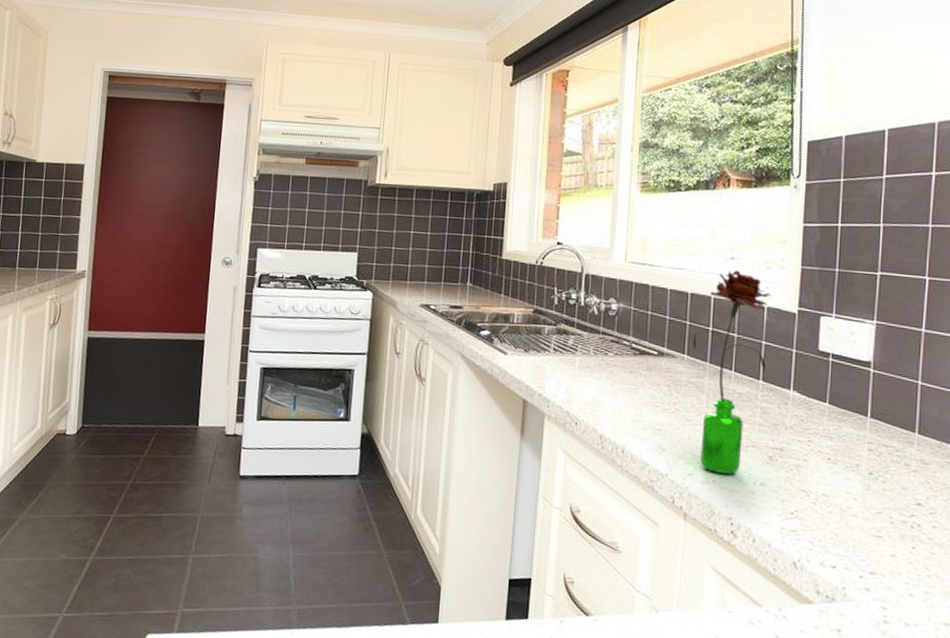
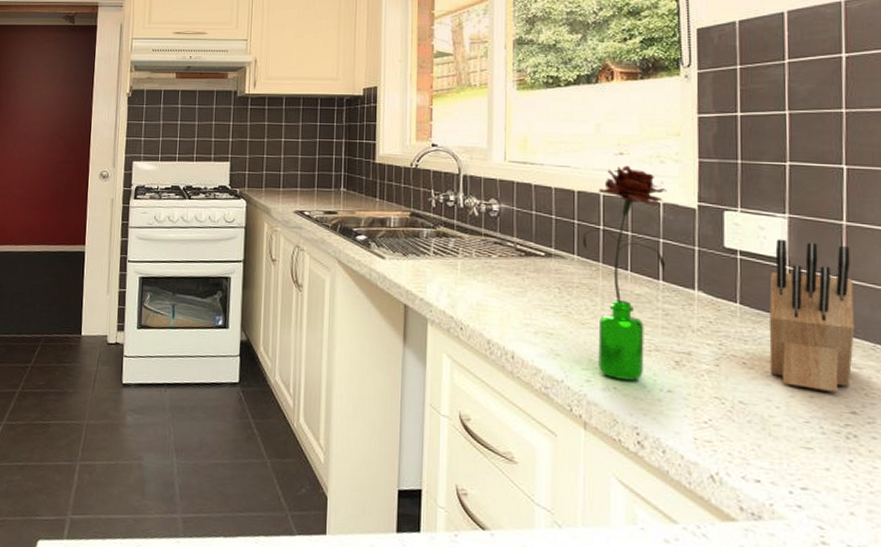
knife block: none [850,343,926,486] -> present [769,239,855,393]

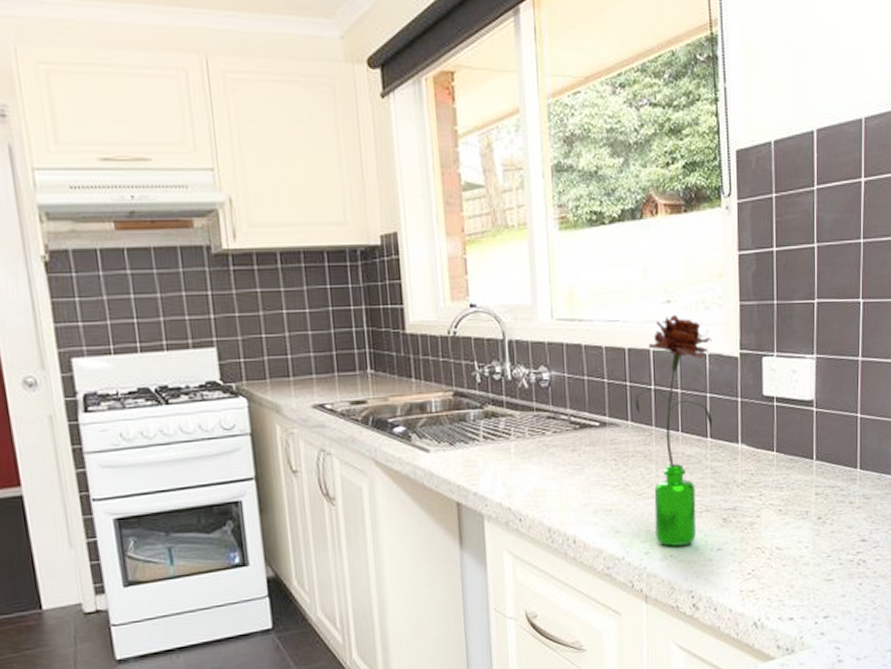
knife block: present [769,239,855,393] -> none [800,381,865,525]

